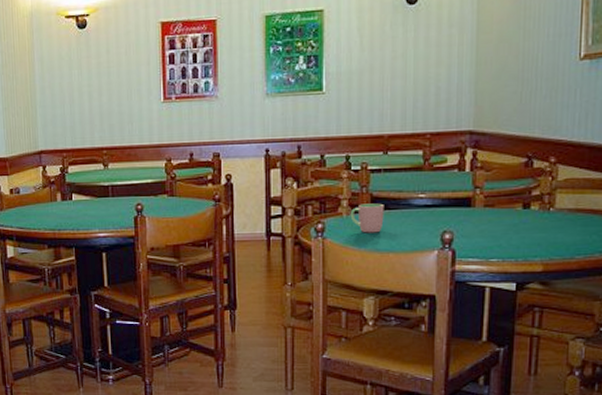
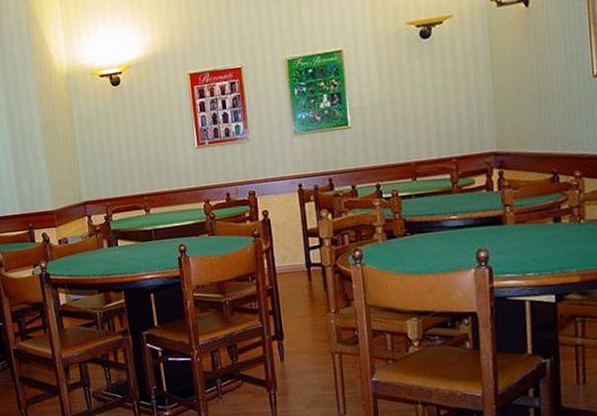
cup: present [350,203,384,233] -> none [385,227,419,257]

